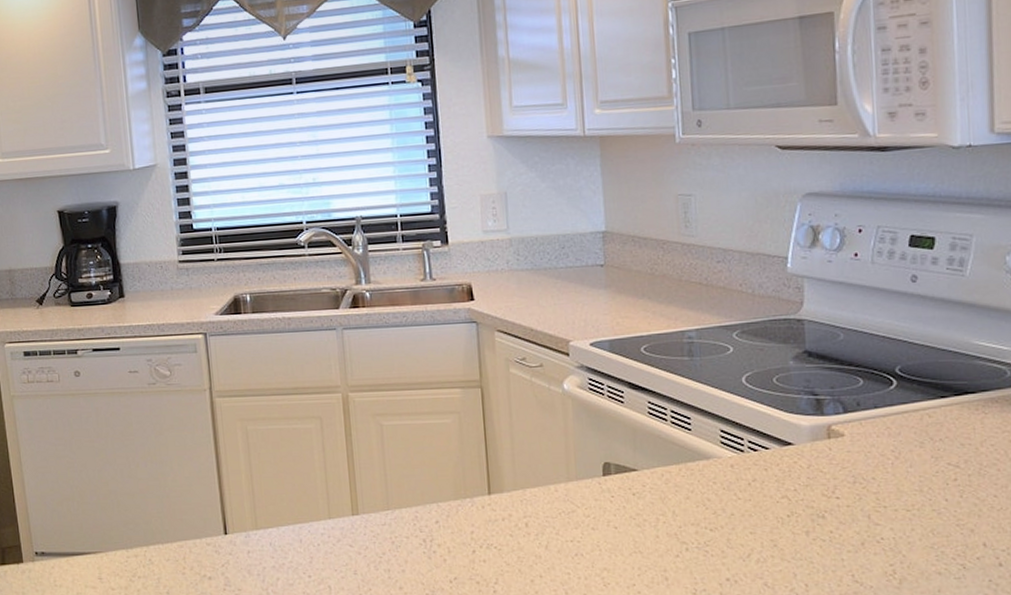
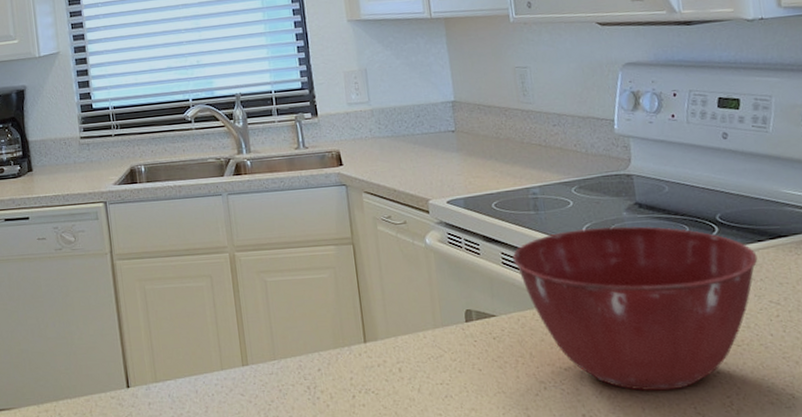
mixing bowl: none [660,376,939,556] -> present [512,226,758,391]

